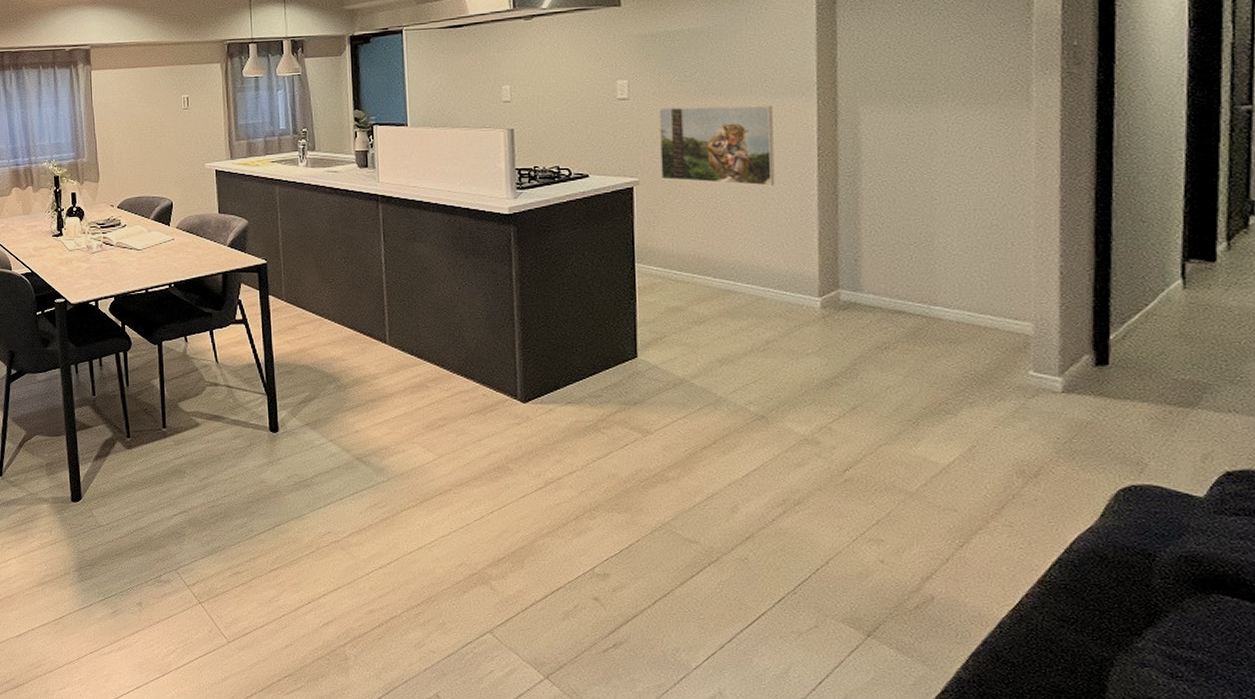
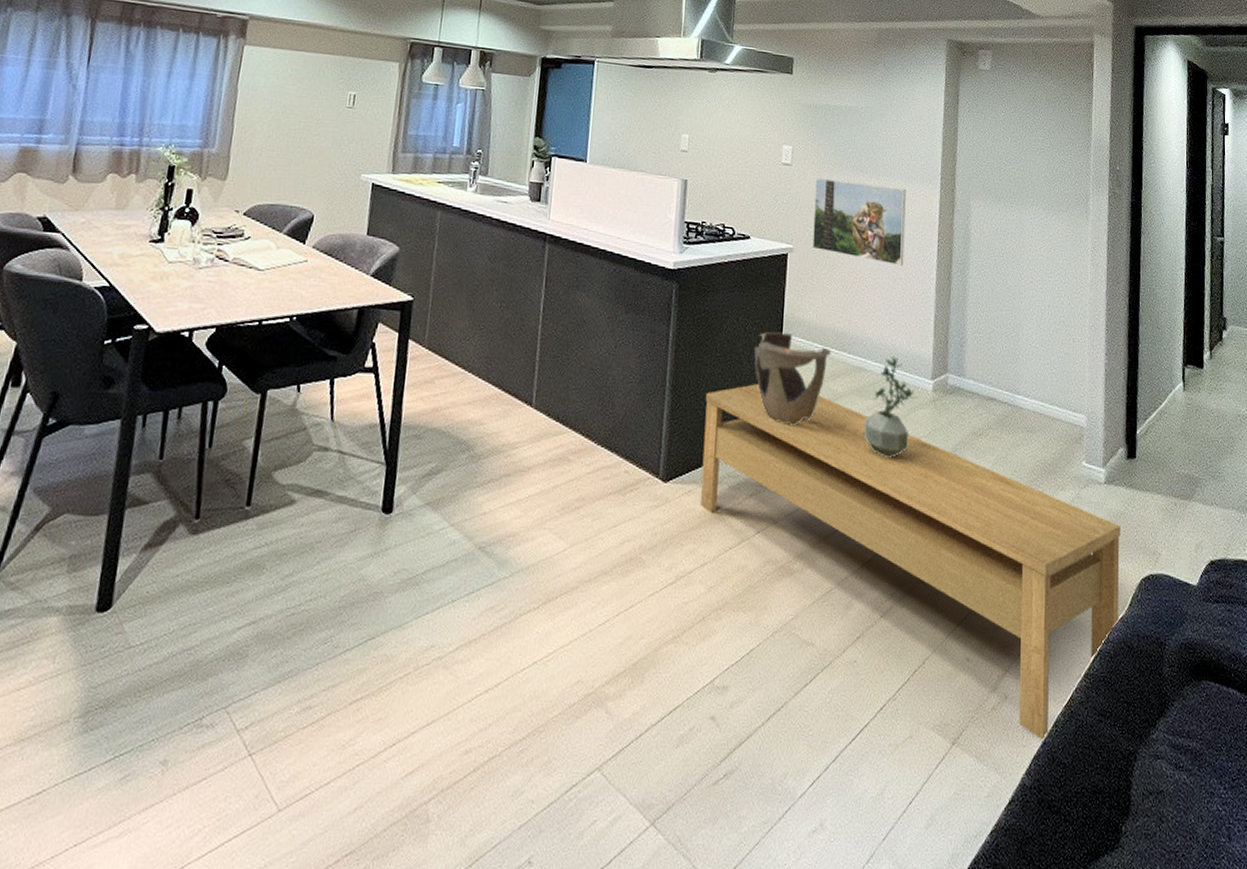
coffee table: none [556,313,1087,640] -> present [699,384,1121,741]
decorative bowl: none [605,262,692,348] -> present [754,331,831,425]
potted plant: none [738,276,802,376] -> present [864,355,917,459]

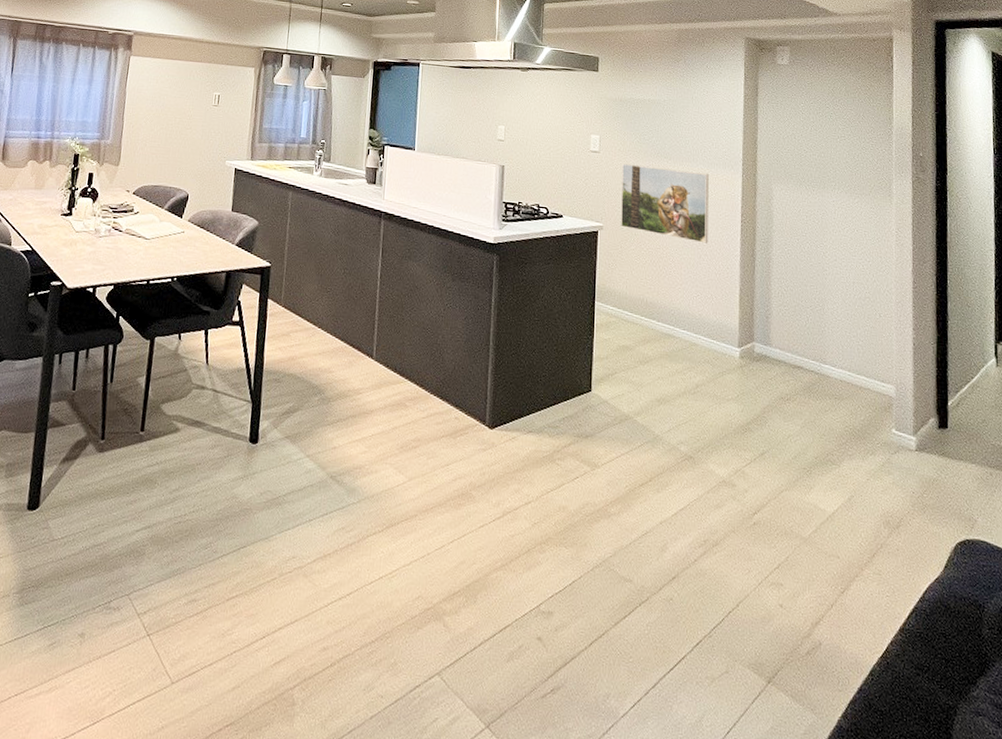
coffee table: present [699,384,1121,741] -> none [523,346,935,688]
decorative bowl: present [754,331,831,425] -> none [569,300,640,384]
potted plant: present [864,355,917,459] -> none [674,324,725,418]

